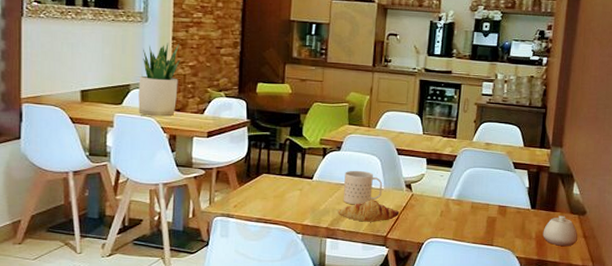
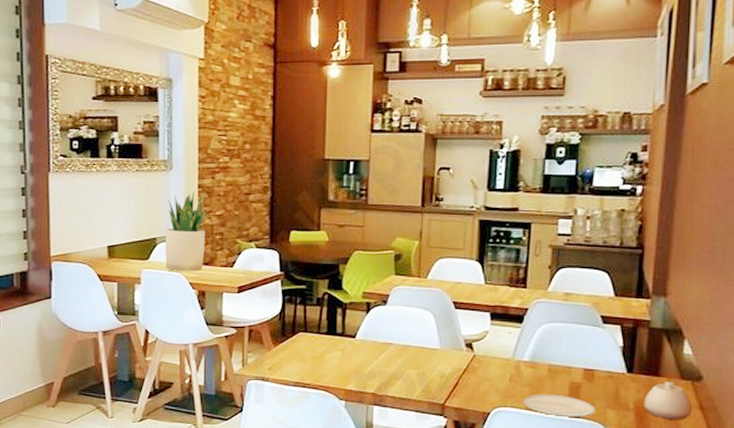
croissant: present [338,200,400,222] -> none [385,361,459,388]
mug: present [343,170,383,205] -> none [391,327,438,368]
plate: none [450,226,506,246] -> present [523,394,595,418]

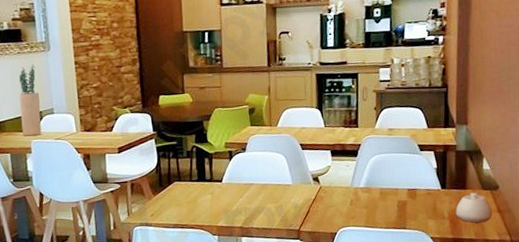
vase: none [132,184,155,265] -> present [19,64,42,137]
planter: present [165,191,207,271] -> none [49,68,86,139]
plate: present [523,394,595,418] -> none [362,212,419,230]

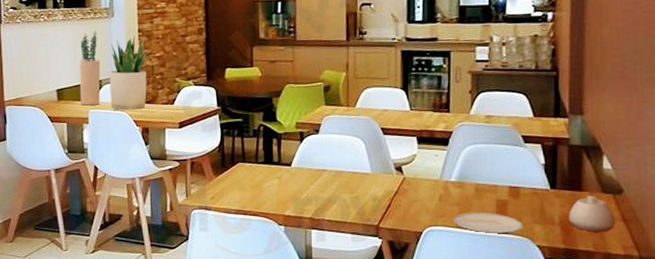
planter: none [49,68,86,139] -> present [109,35,147,110]
plate: none [362,212,419,230] -> present [453,212,523,234]

